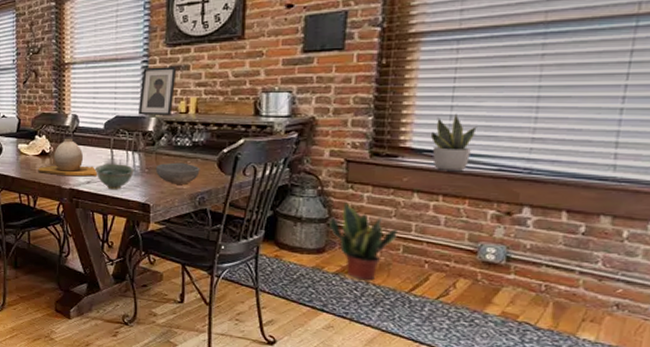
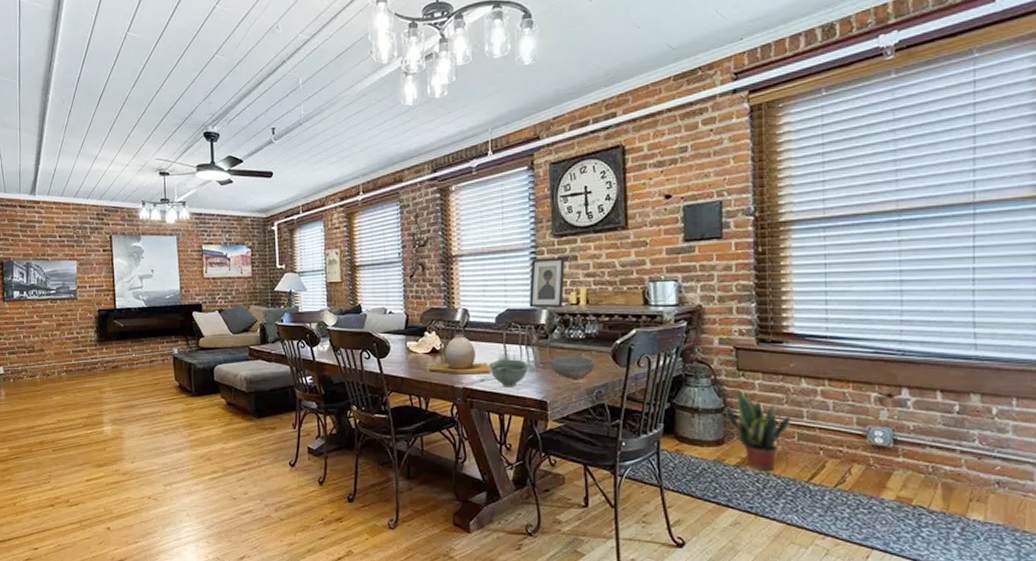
potted plant: present [430,113,477,172] -> none [810,298,851,356]

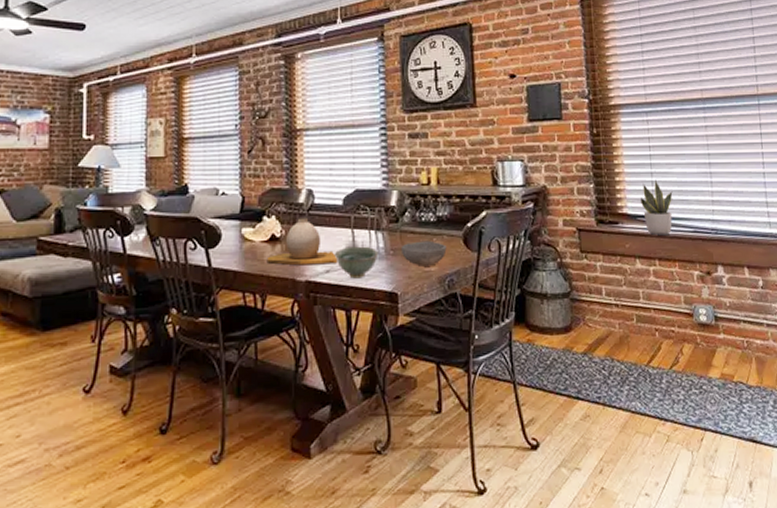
picture frame: present [529,257,565,308] -> none [378,134,416,189]
potted plant: present [726,390,791,471] -> none [572,272,629,358]
potted plant: none [810,298,851,356] -> present [640,179,673,236]

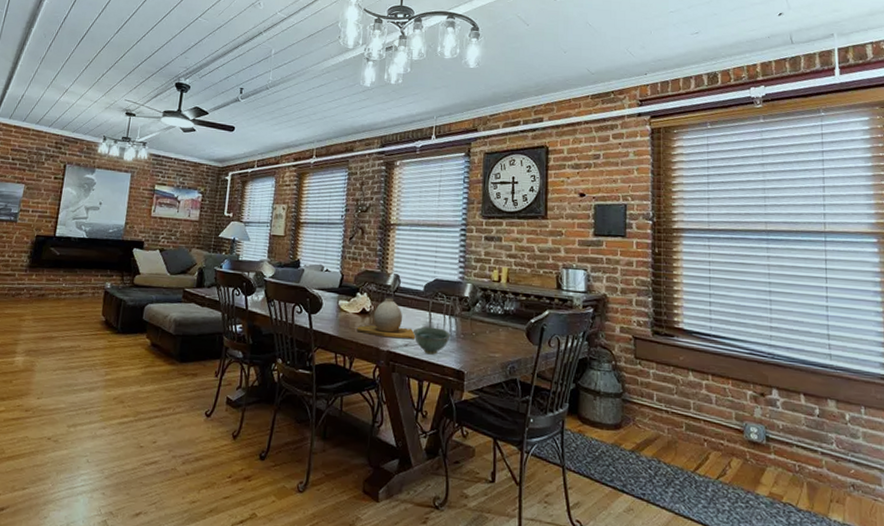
bowl: present [400,240,447,267] -> none [470,329,511,353]
potted plant: present [640,179,673,236] -> none [696,300,730,354]

